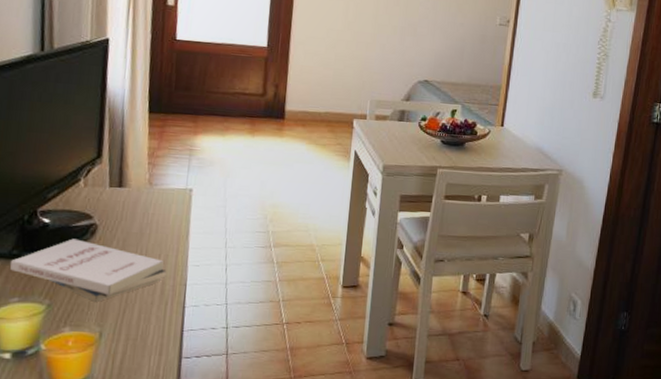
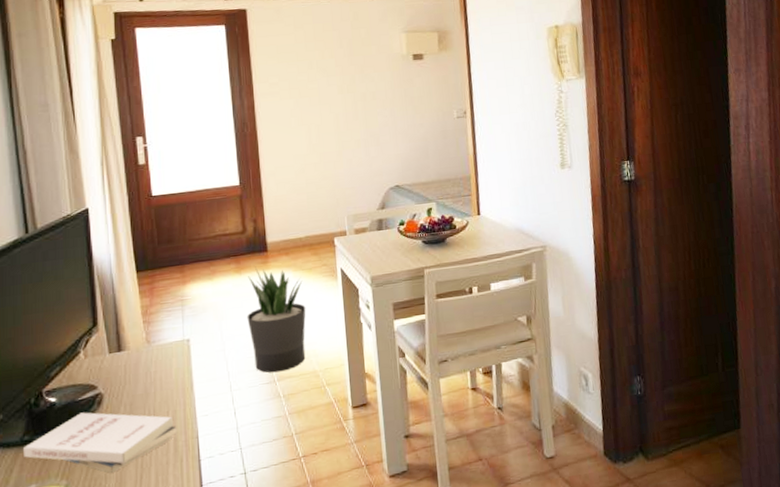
planter: none [252,131,315,239] -> present [247,266,306,373]

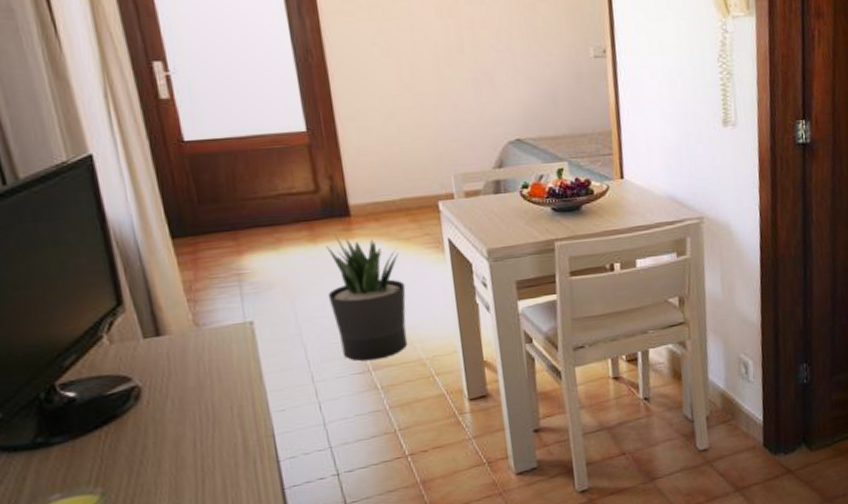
books: present [22,412,177,473] -> none [36,408,246,478]

